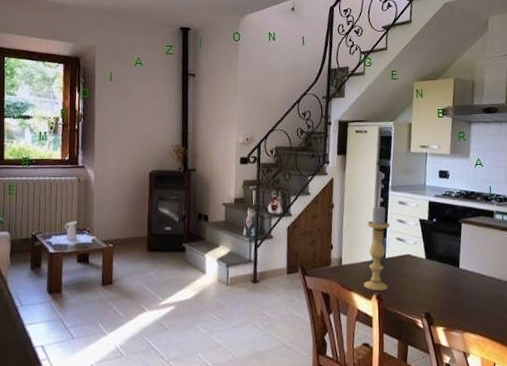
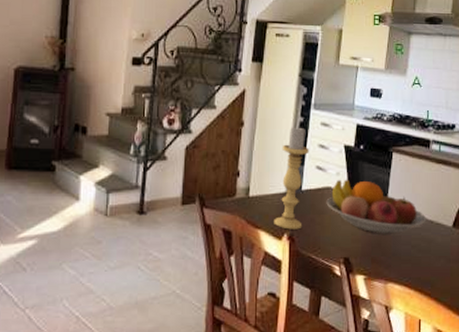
fruit bowl: none [407,247,495,292] -> present [326,179,426,234]

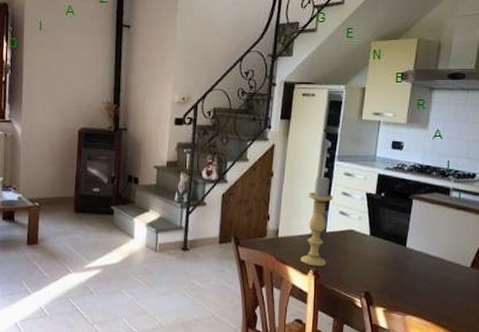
fruit bowl: present [326,179,426,234] -> none [349,223,445,272]

